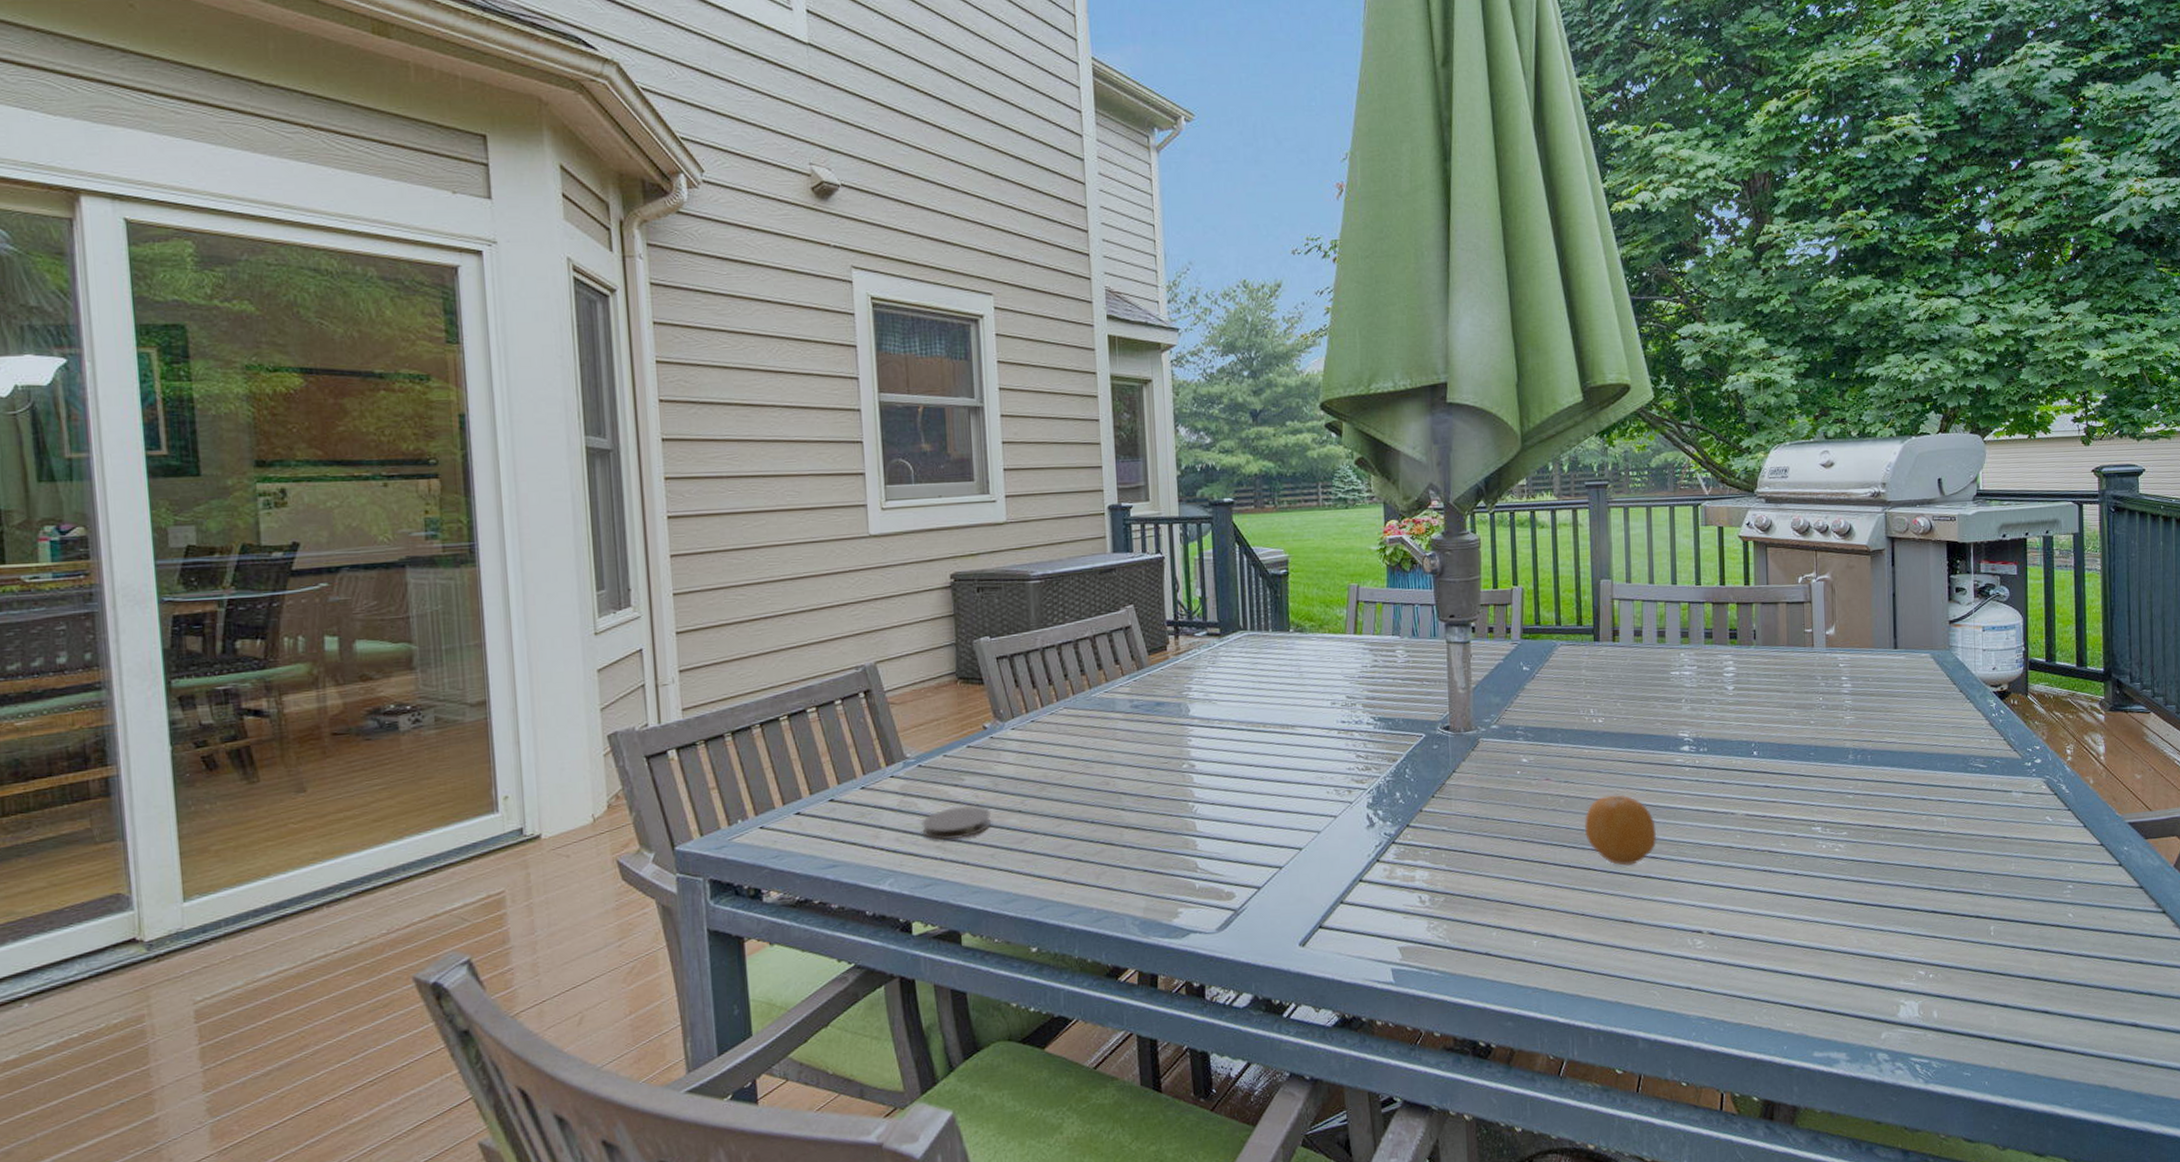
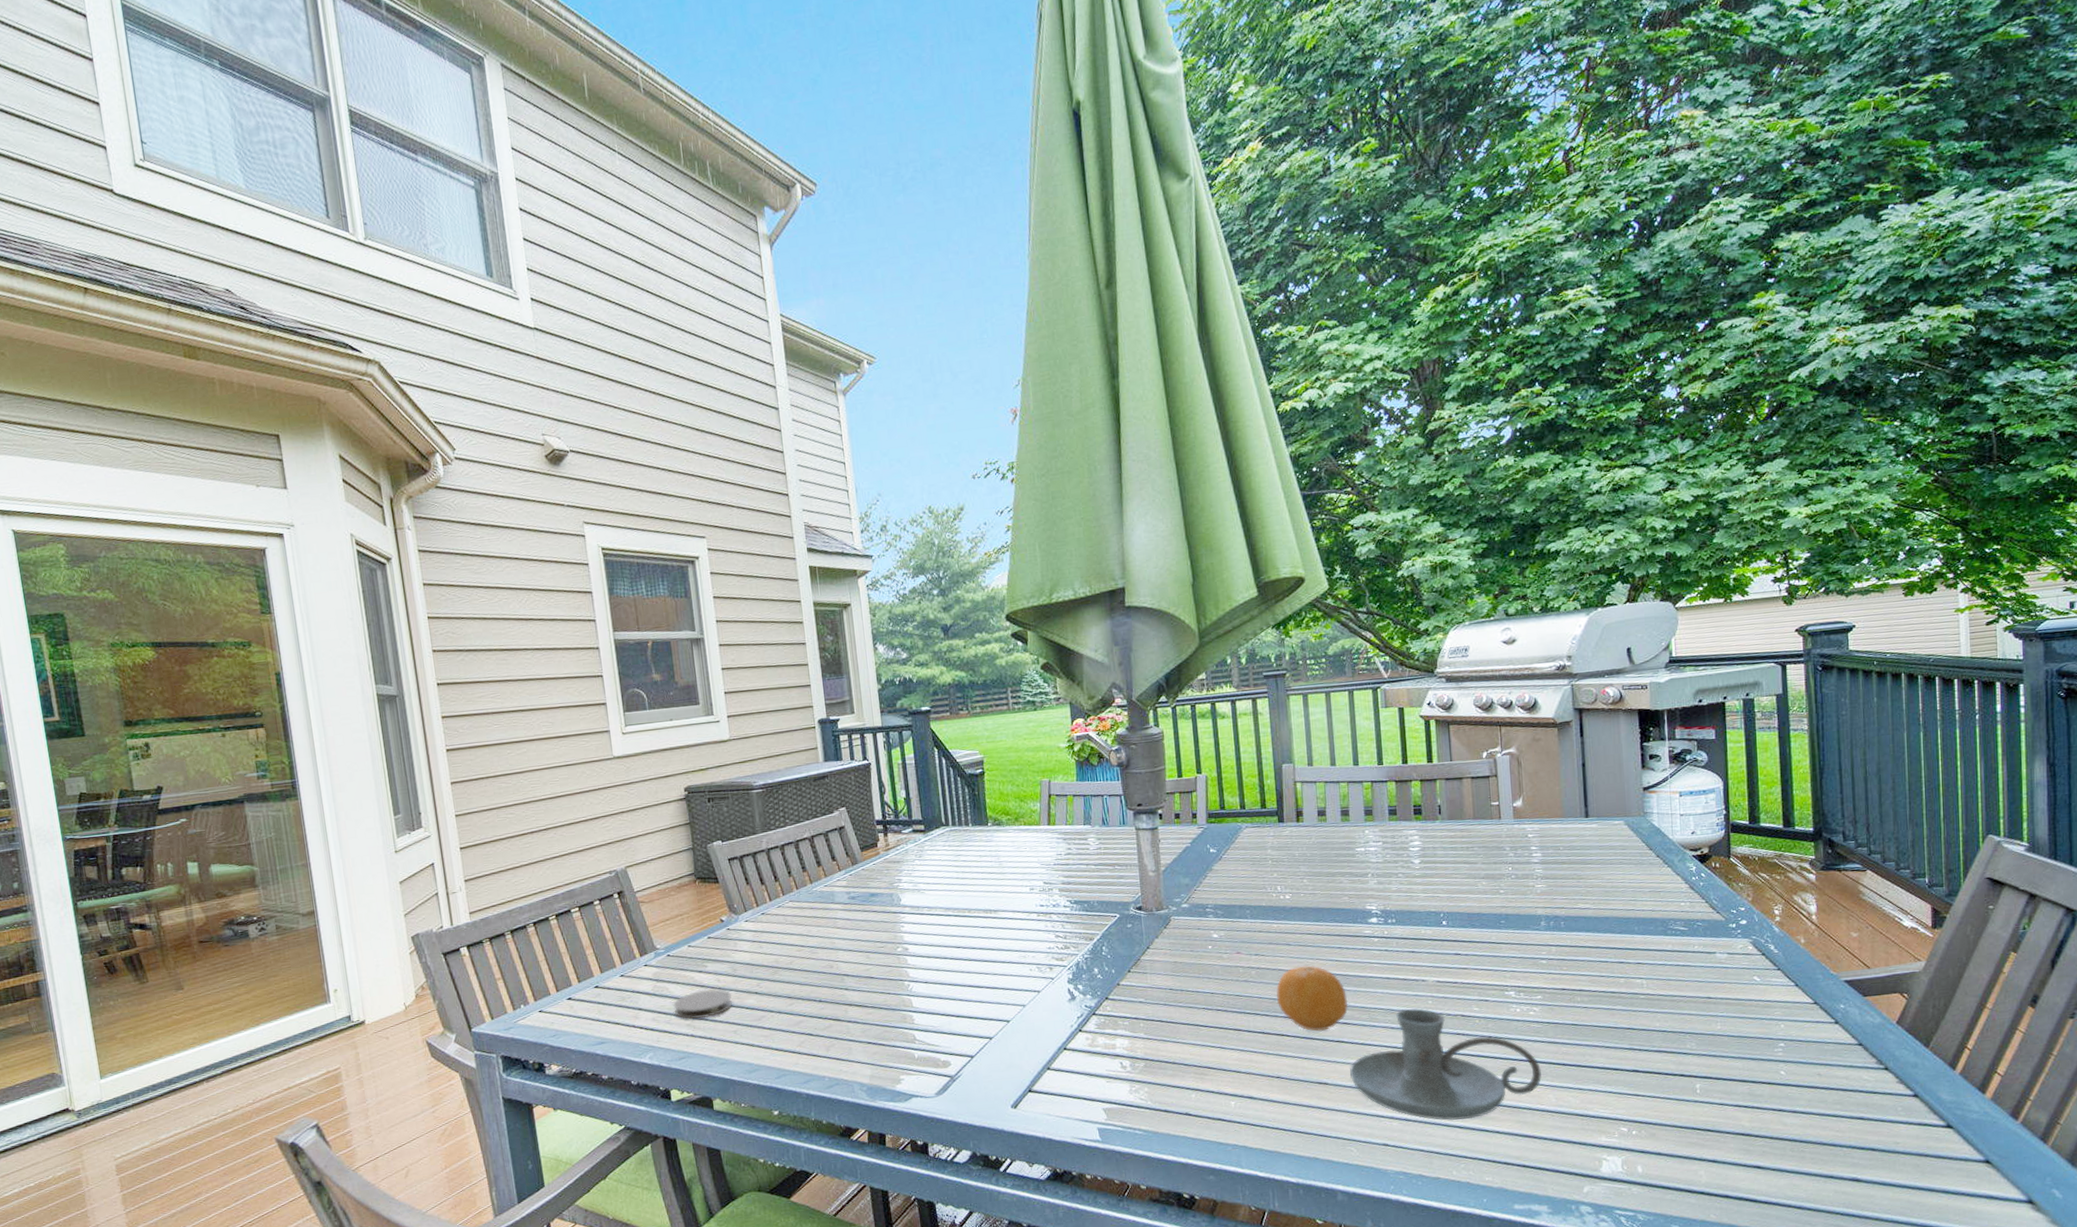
candle holder: none [1655,843,1844,963] -> present [1349,1008,1542,1121]

